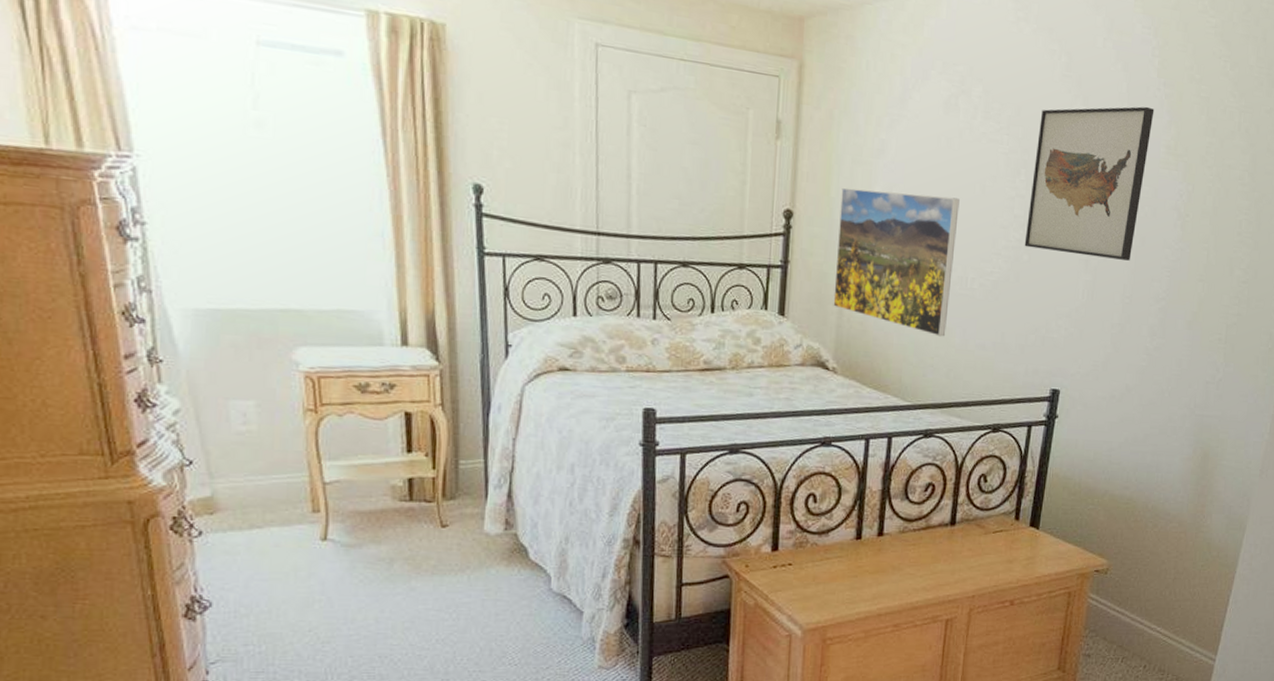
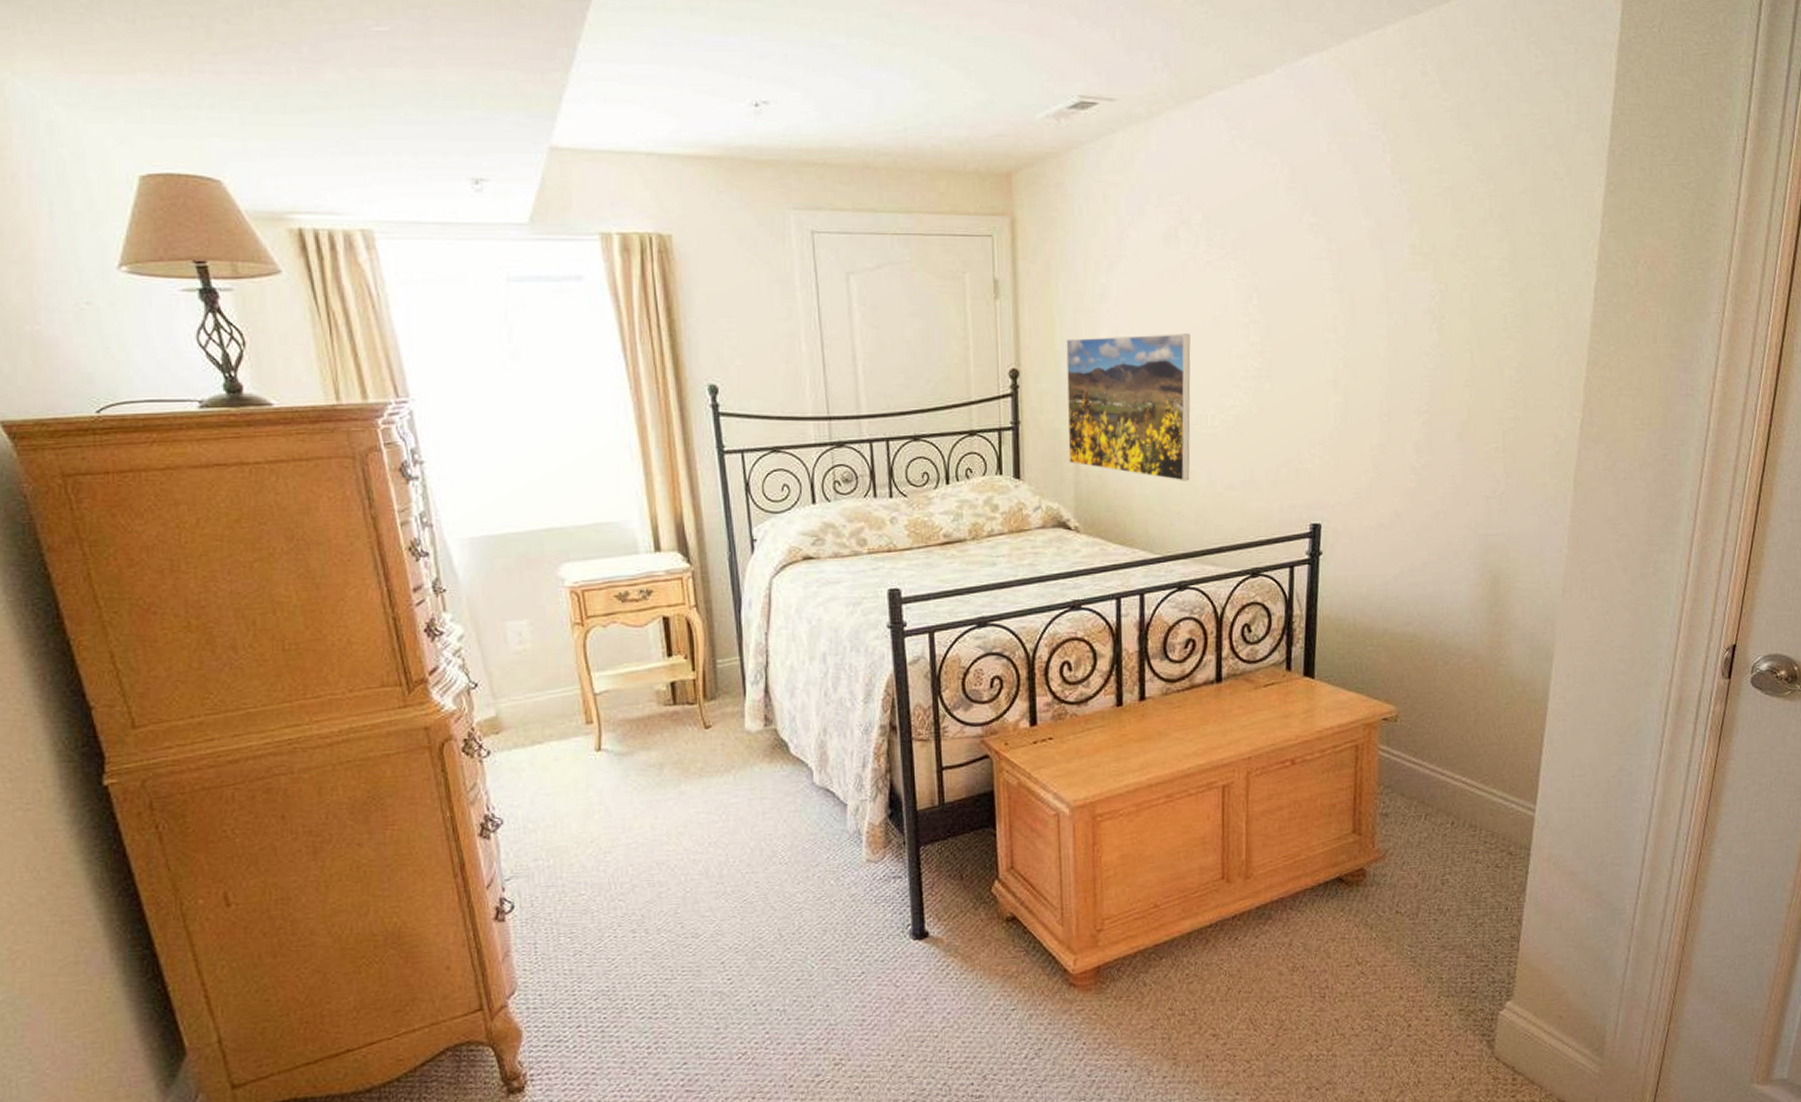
wall art: present [1024,106,1155,261] -> none [1264,207,1393,376]

